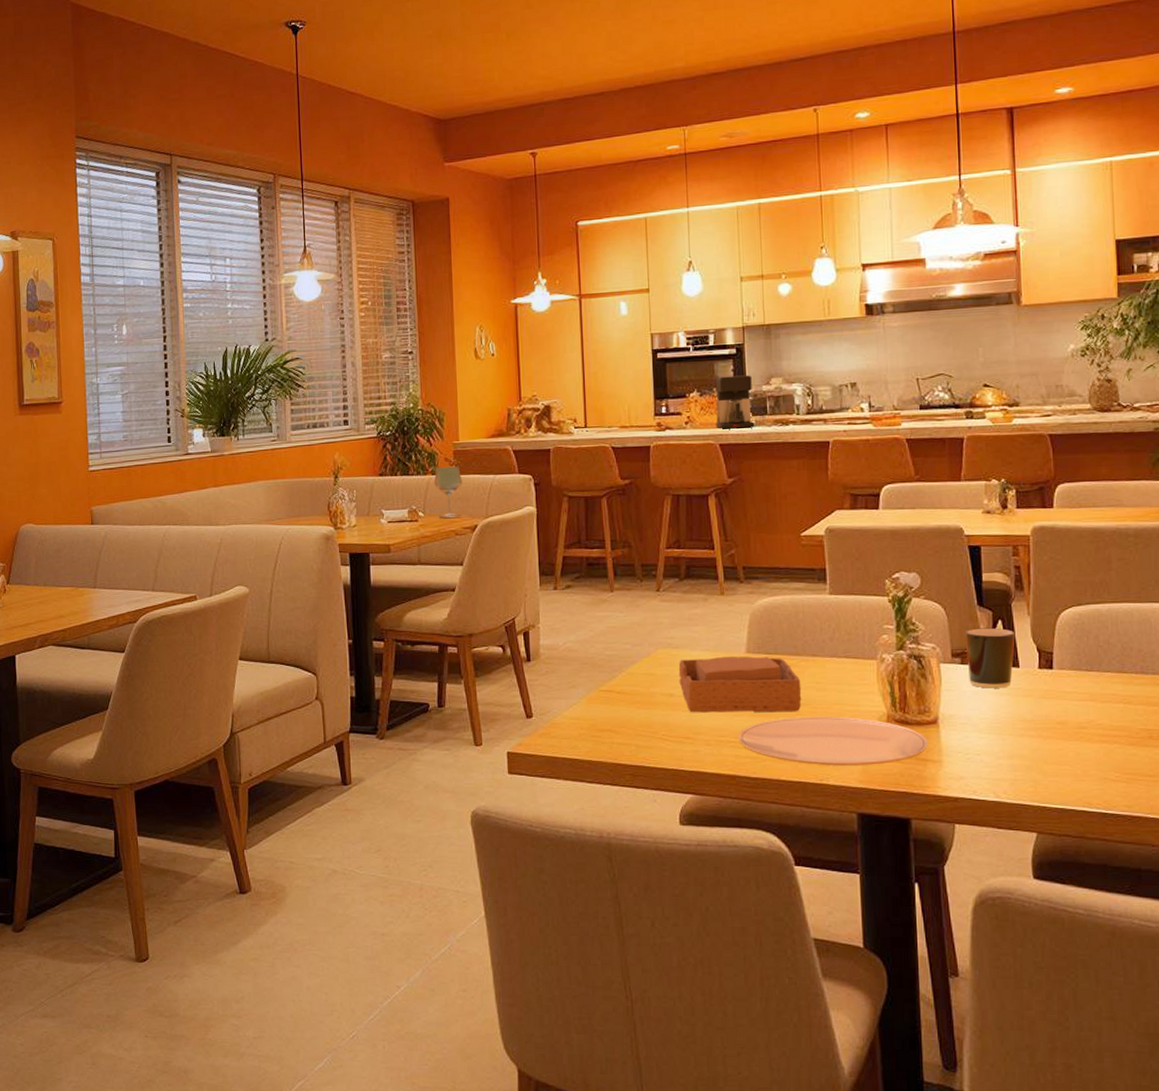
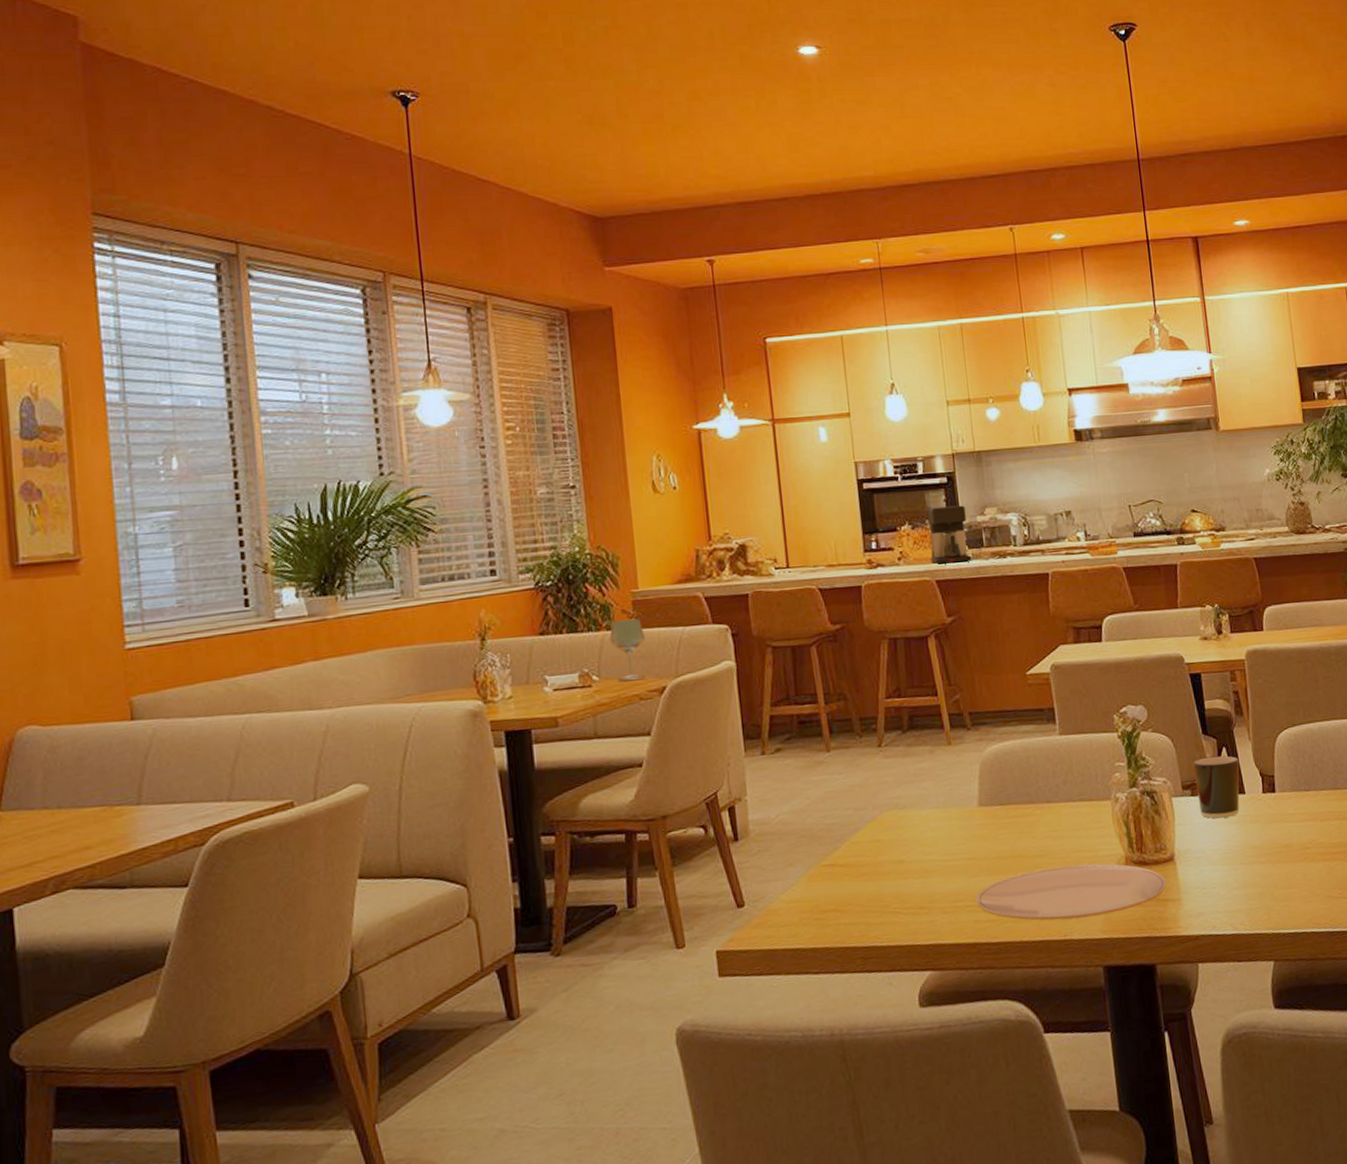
napkin holder: present [678,656,802,713] -> none [907,808,1039,879]

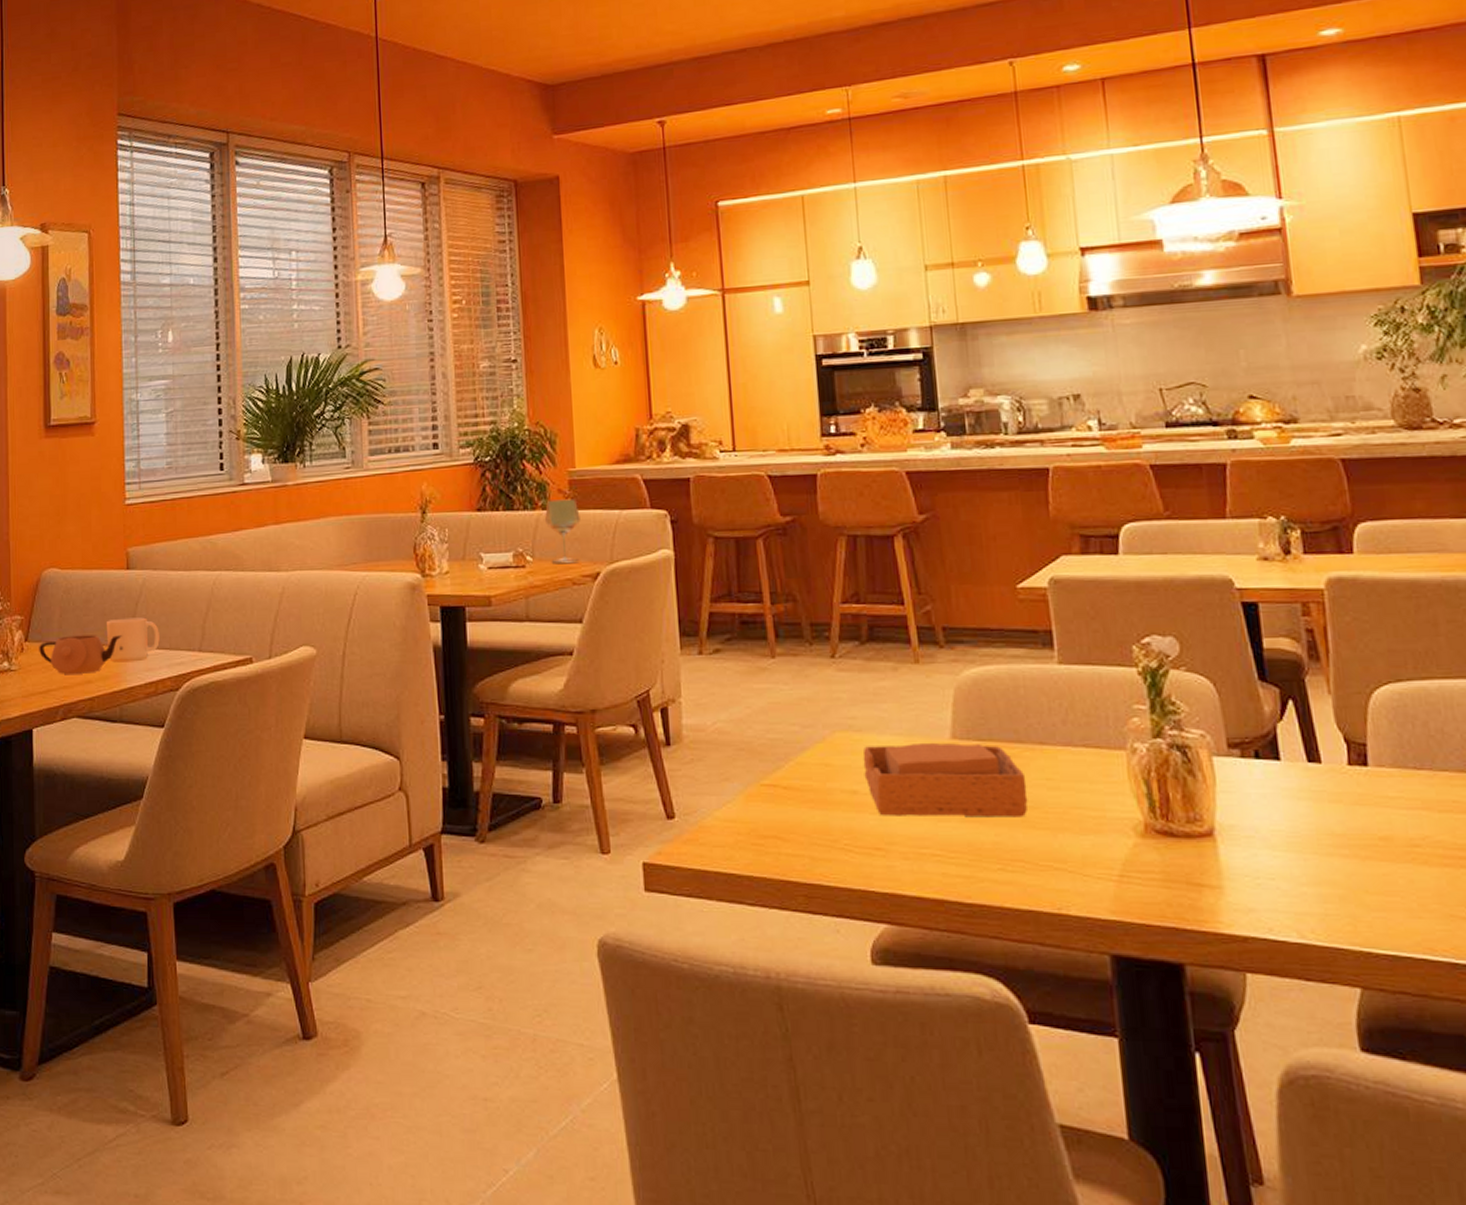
teapot: none [16,792,130,843] -> present [39,635,123,674]
mug: none [106,770,178,824] -> present [106,617,160,663]
napkin holder: none [907,808,1039,879] -> present [862,742,1028,818]
coffee maker: present [928,505,972,565] -> none [898,385,951,453]
plate: present [976,863,1167,921] -> none [945,824,1203,891]
mug: present [1192,755,1240,819] -> none [1243,709,1314,790]

